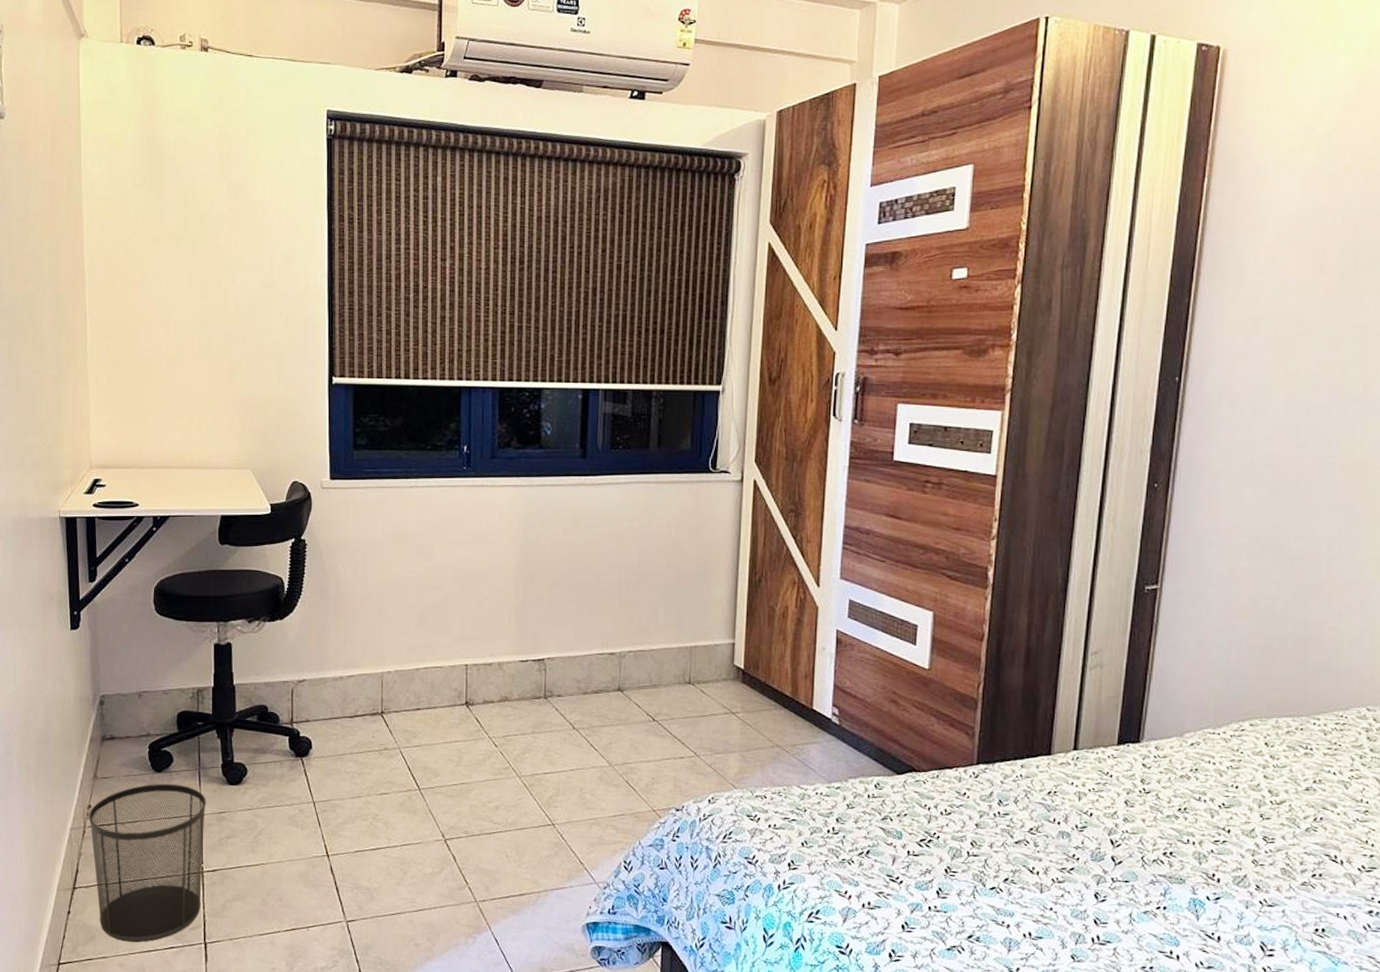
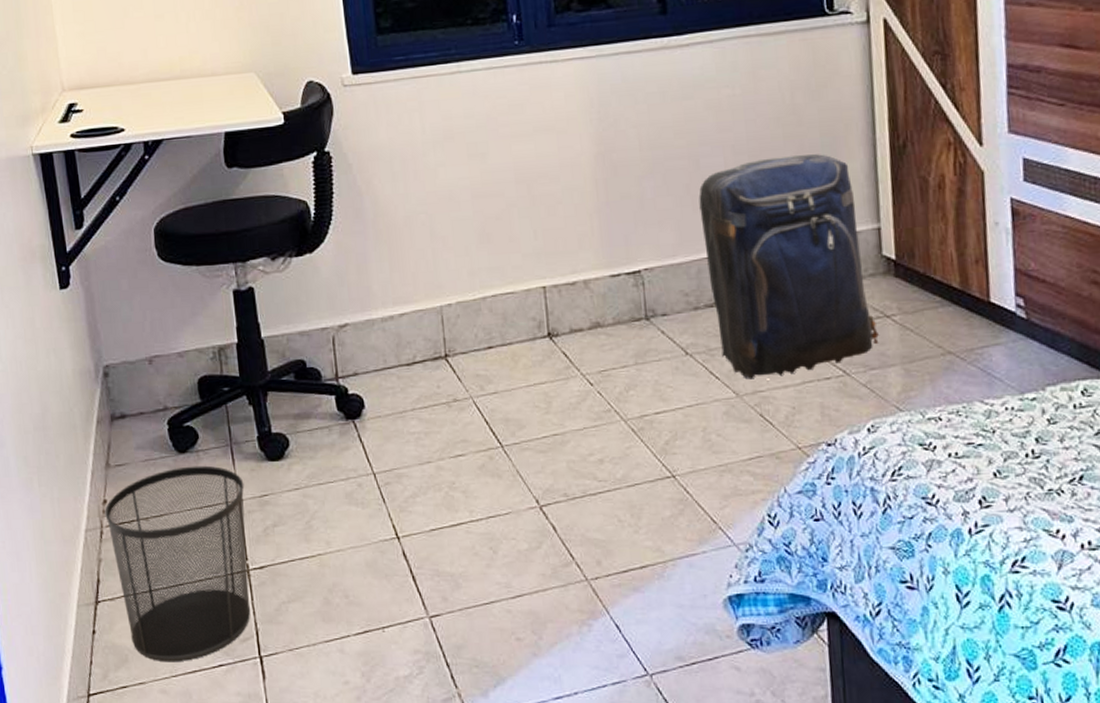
suitcase: none [596,580,726,756] -> present [698,154,880,382]

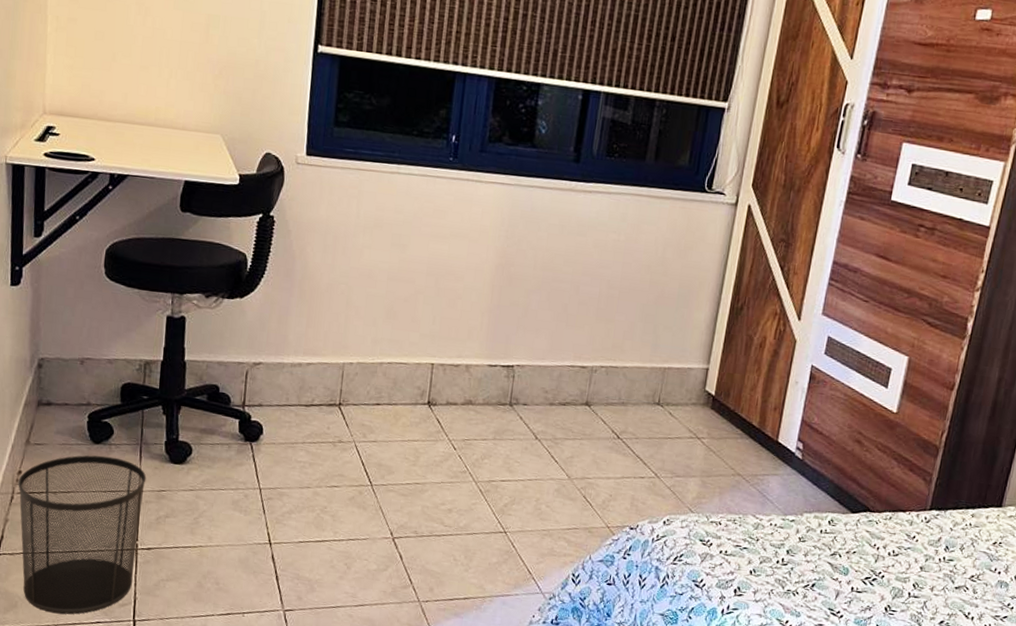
suitcase: present [698,154,880,382] -> none [564,296,696,472]

